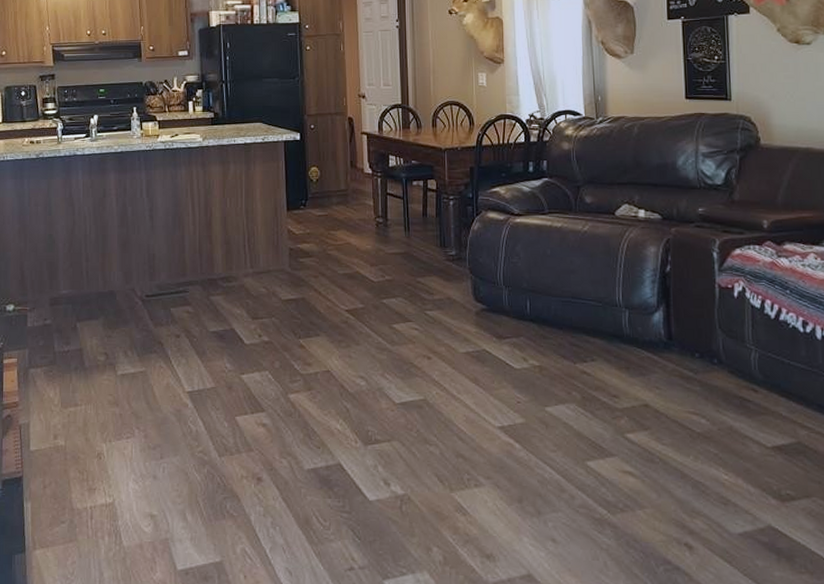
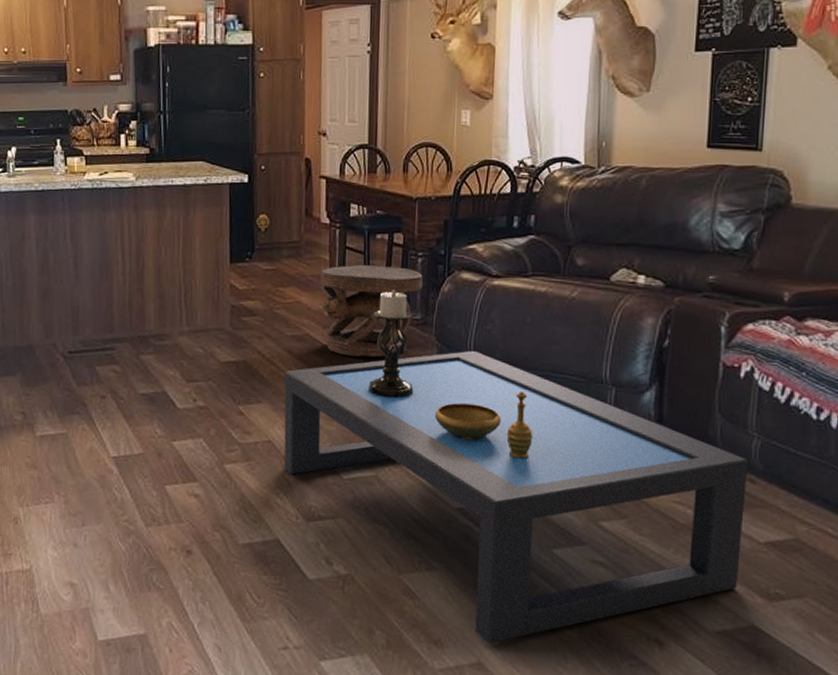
coffee table: none [339,281,752,556] -> present [284,350,749,644]
carved stool: none [367,209,455,291] -> present [320,265,423,358]
candle holder: none [414,230,454,328] -> present [368,290,414,399]
decorative bowl: none [474,316,561,378] -> present [435,391,533,459]

